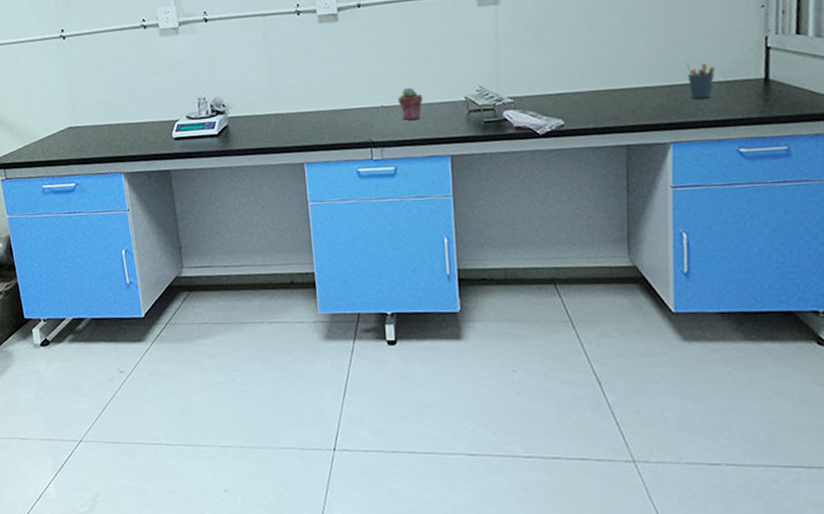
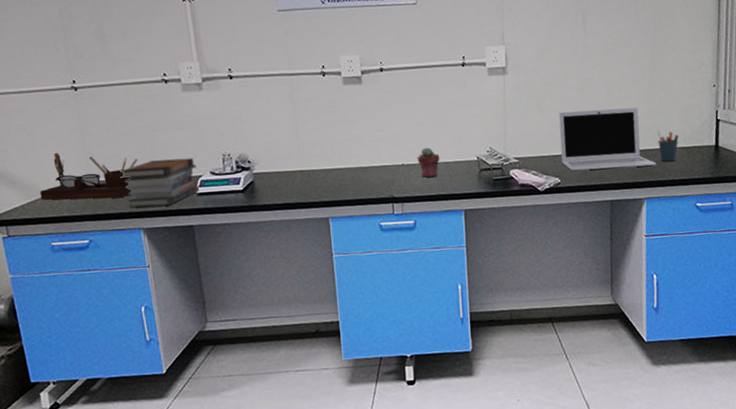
desk organizer: none [33,99,119,145] -> present [40,152,138,200]
book stack: none [102,102,177,152] -> present [119,157,200,207]
laptop: none [561,36,686,112] -> present [558,107,657,171]

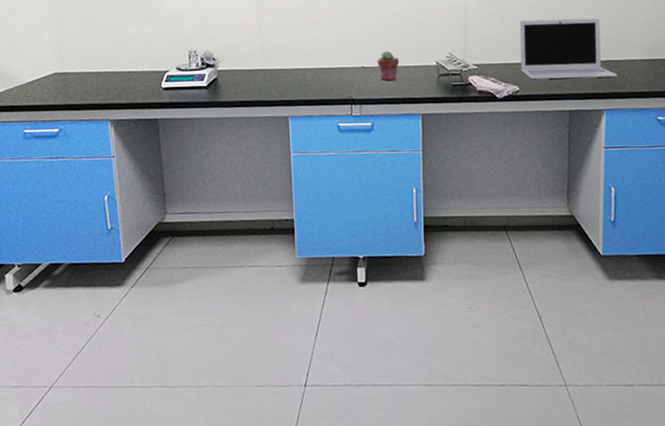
desk organizer: present [40,152,138,200] -> none [16,43,109,90]
book stack: present [119,157,200,207] -> none [90,53,166,99]
pen holder: present [658,131,680,162] -> none [619,42,642,74]

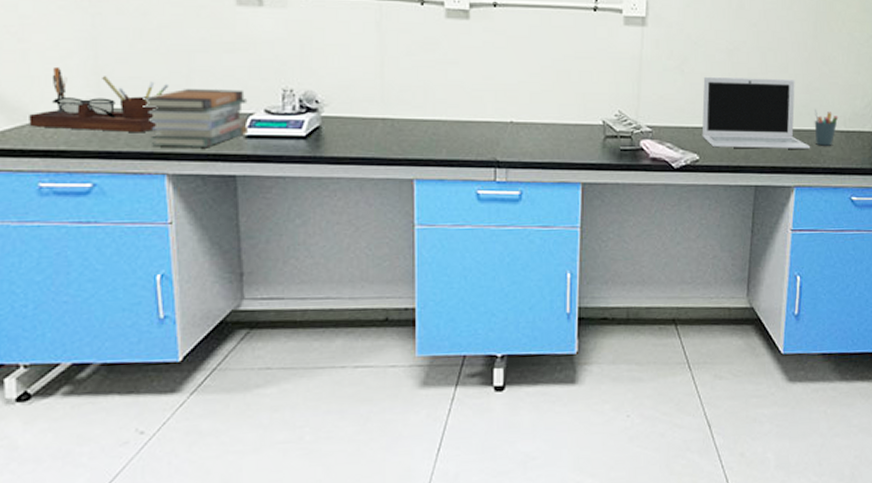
desk organizer: none [16,43,109,90] -> present [29,66,169,133]
book stack: none [90,53,166,99] -> present [141,89,249,147]
potted succulent: present [377,50,399,81] -> none [530,103,557,140]
pen holder: none [619,42,642,74] -> present [814,109,839,146]

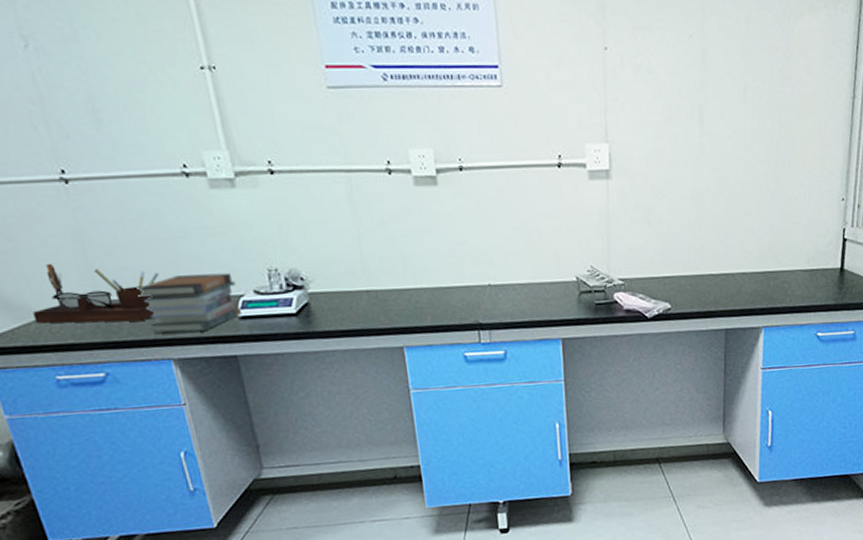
laptop: present [702,76,811,149] -> none [669,222,777,295]
pen holder: present [814,109,839,146] -> none [779,250,803,286]

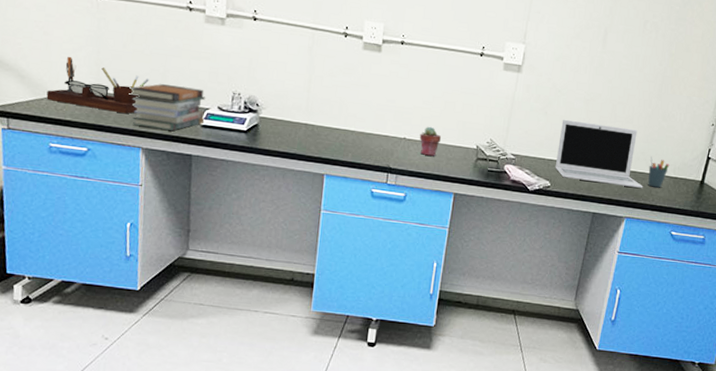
potted succulent: none [506,264,533,301] -> present [419,126,441,156]
laptop: none [669,222,777,295] -> present [555,119,643,188]
pen holder: none [779,250,803,286] -> present [648,156,670,188]

